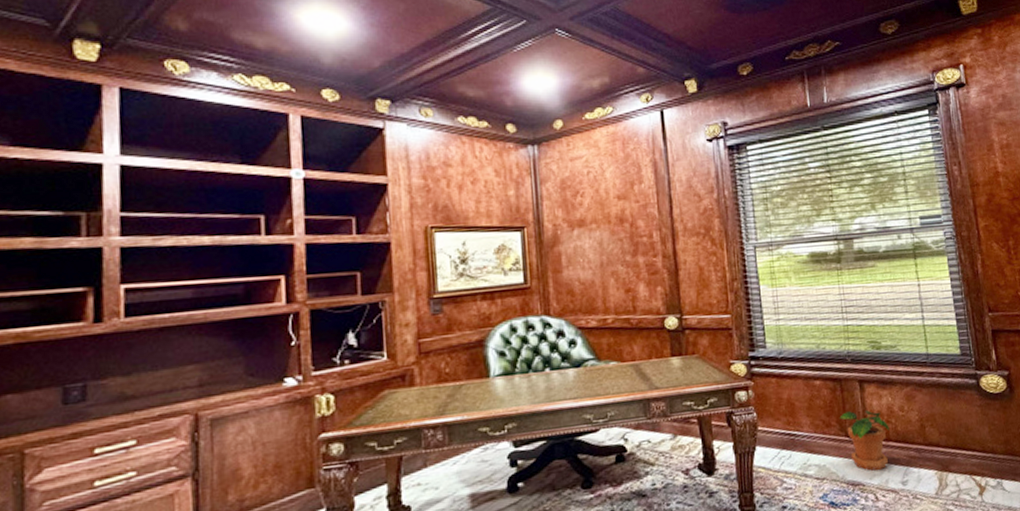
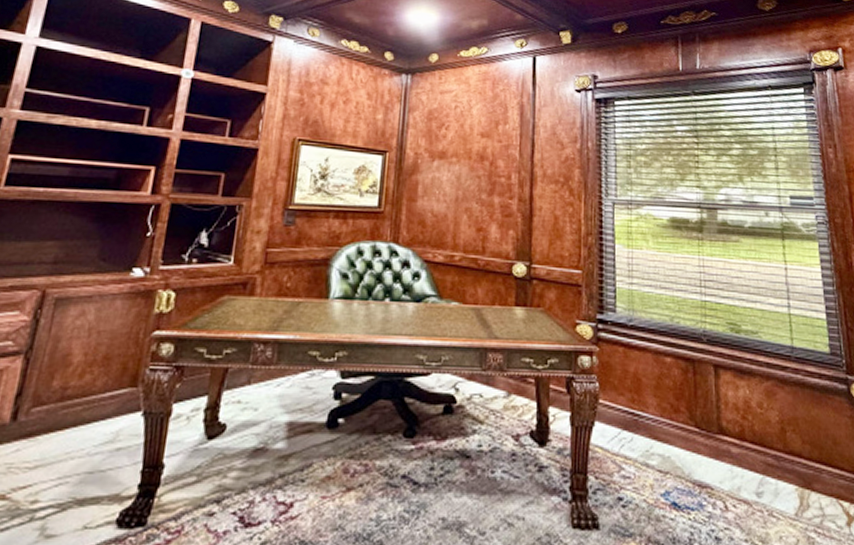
potted plant: present [839,410,889,471] -> none [689,398,745,475]

